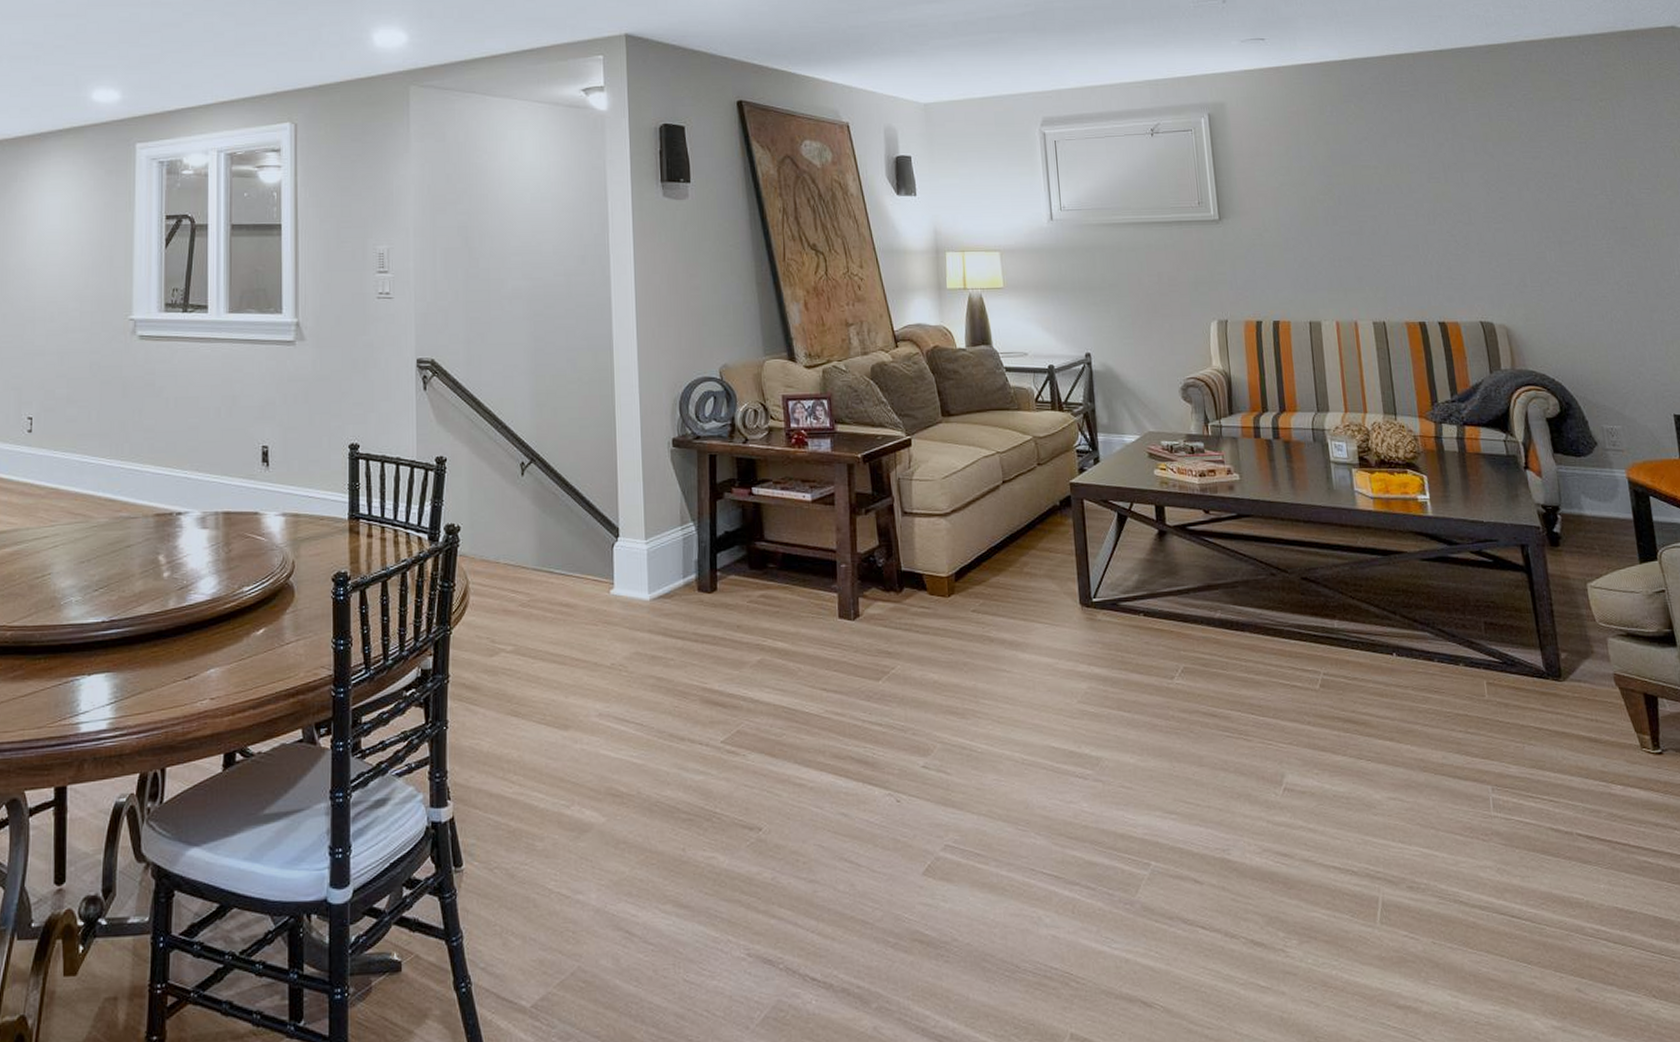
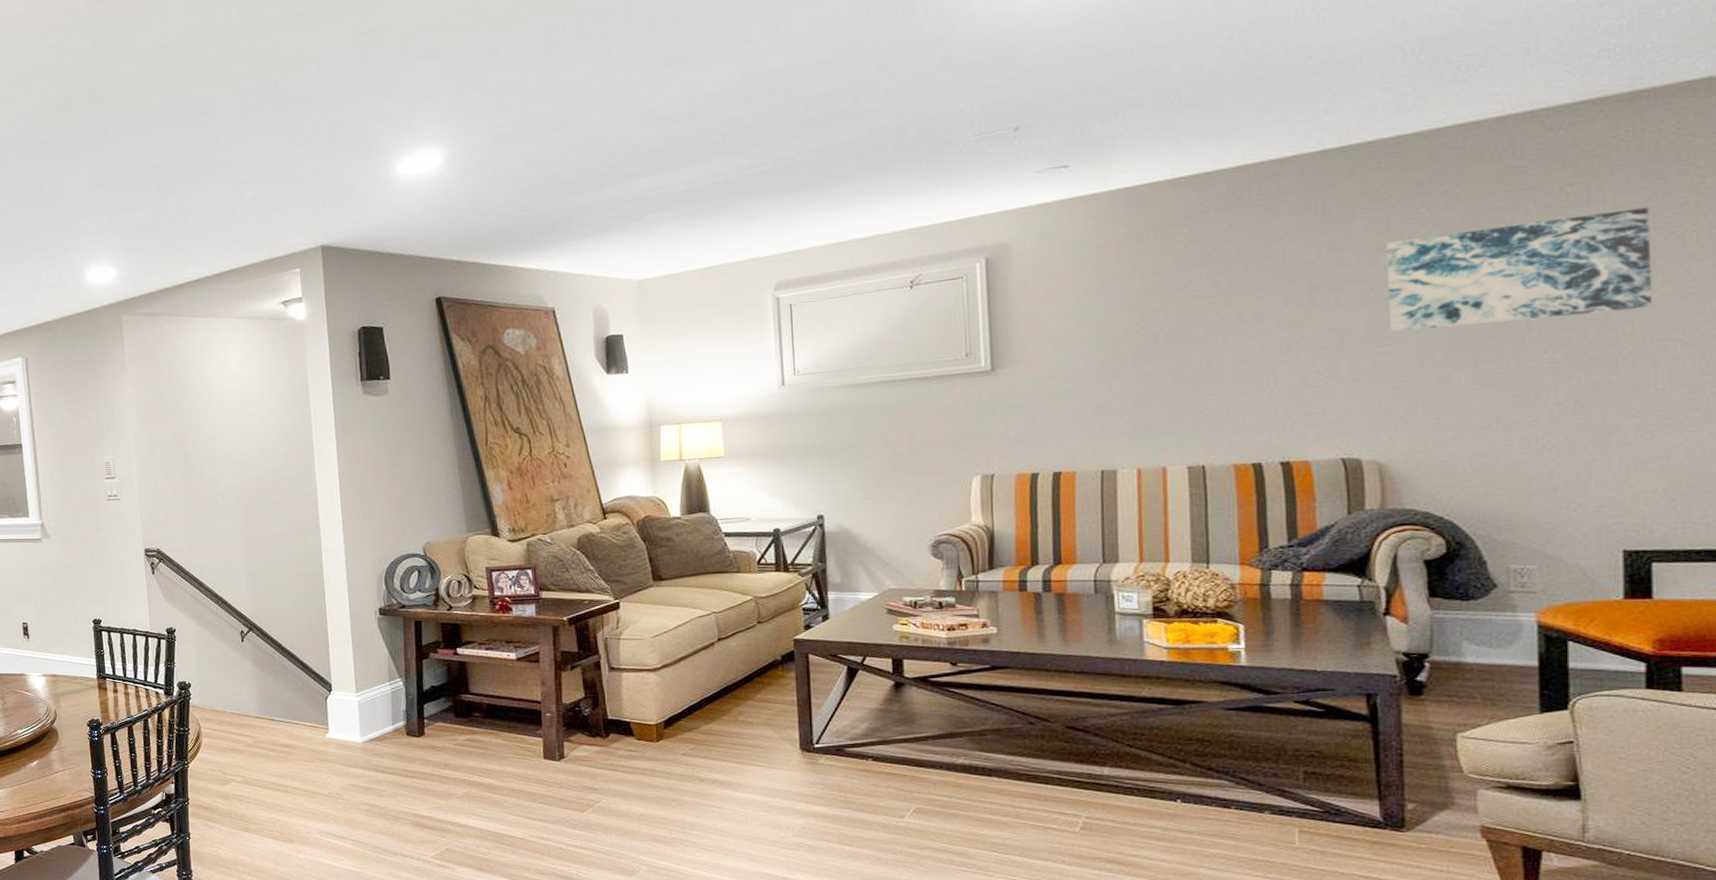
wall art: none [1490,124,1663,212] -> present [1385,207,1651,332]

